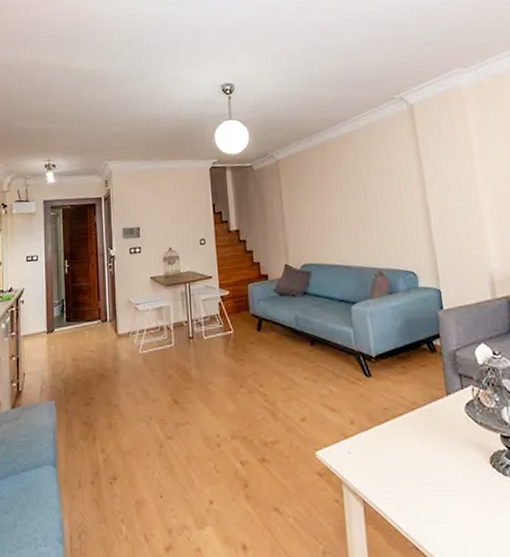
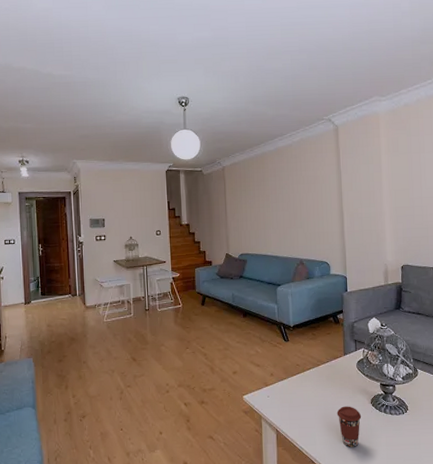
coffee cup: none [443,467,480,528] -> present [337,406,362,447]

